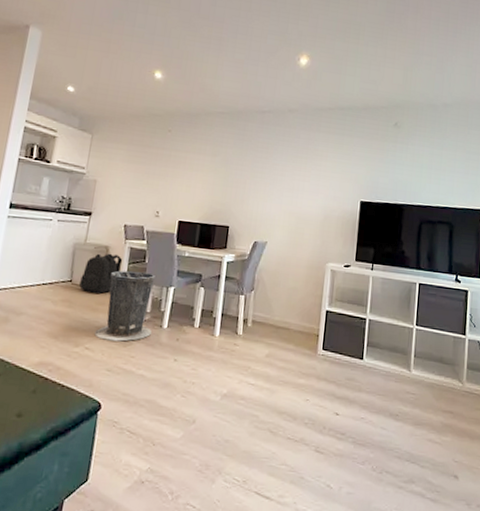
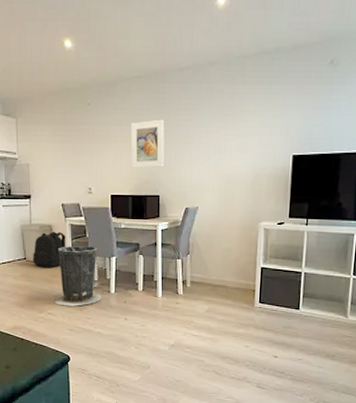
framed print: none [204,153,242,199] -> present [130,119,165,168]

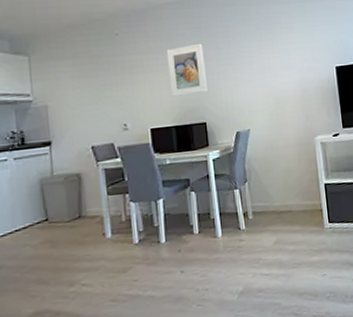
backpack: present [33,231,66,268] -> none [57,179,100,227]
trash can: present [54,245,102,306] -> none [88,190,151,272]

